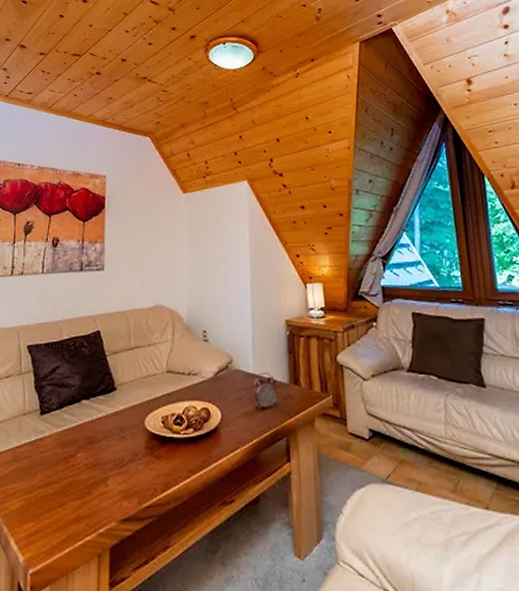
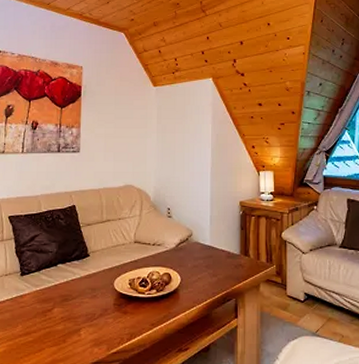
alarm clock: present [253,372,278,409] -> none [209,245,229,275]

